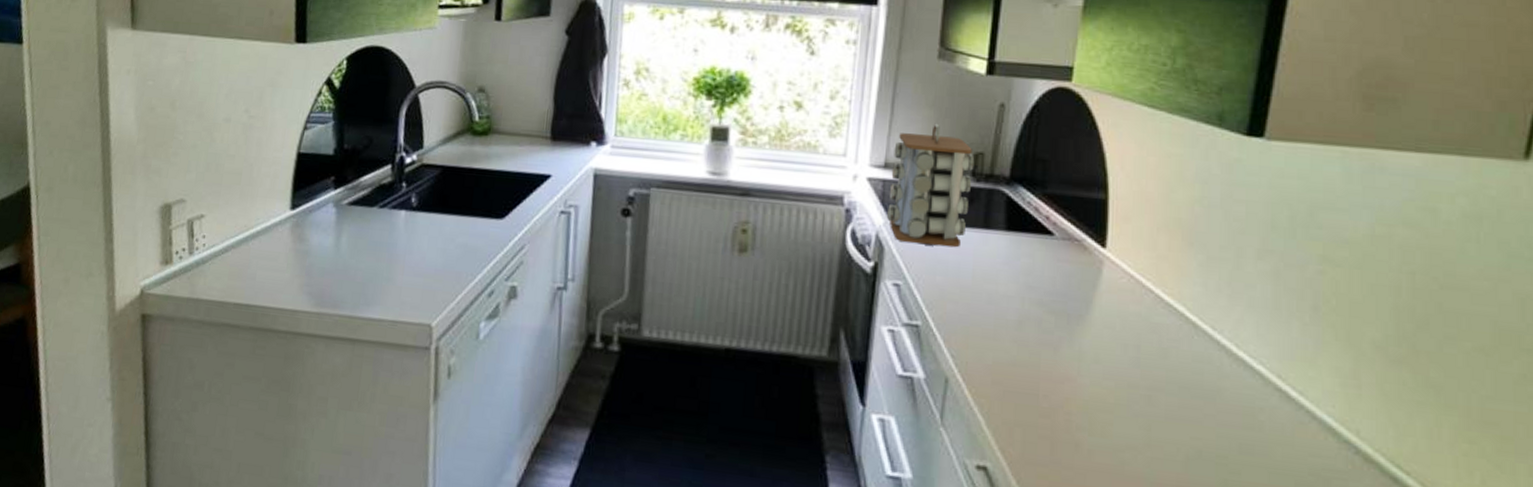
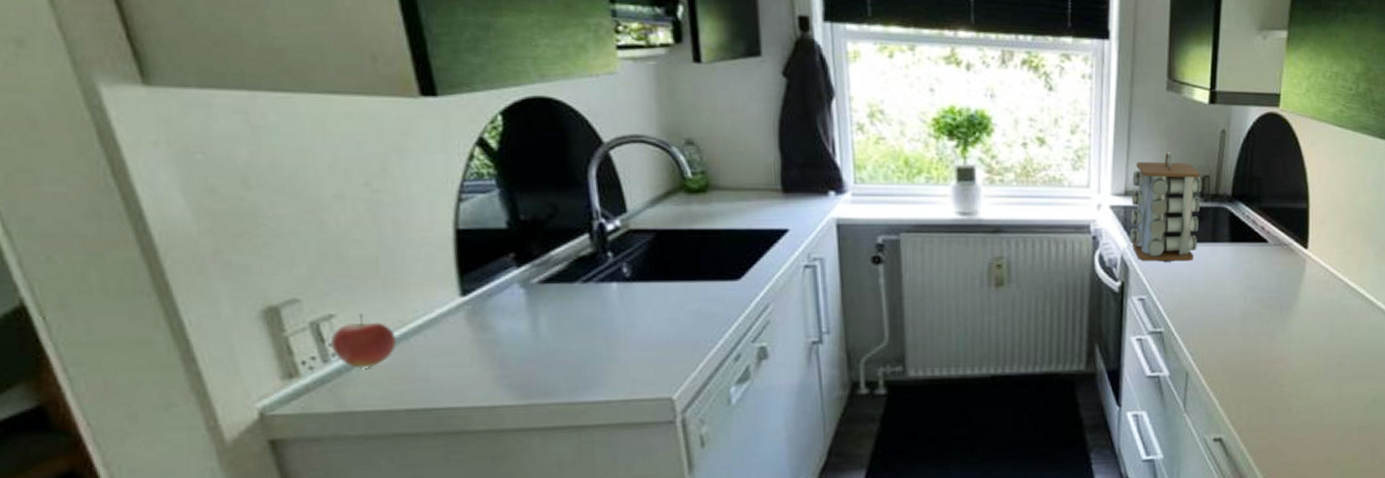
apple: none [197,216,240,263] -> present [331,313,396,369]

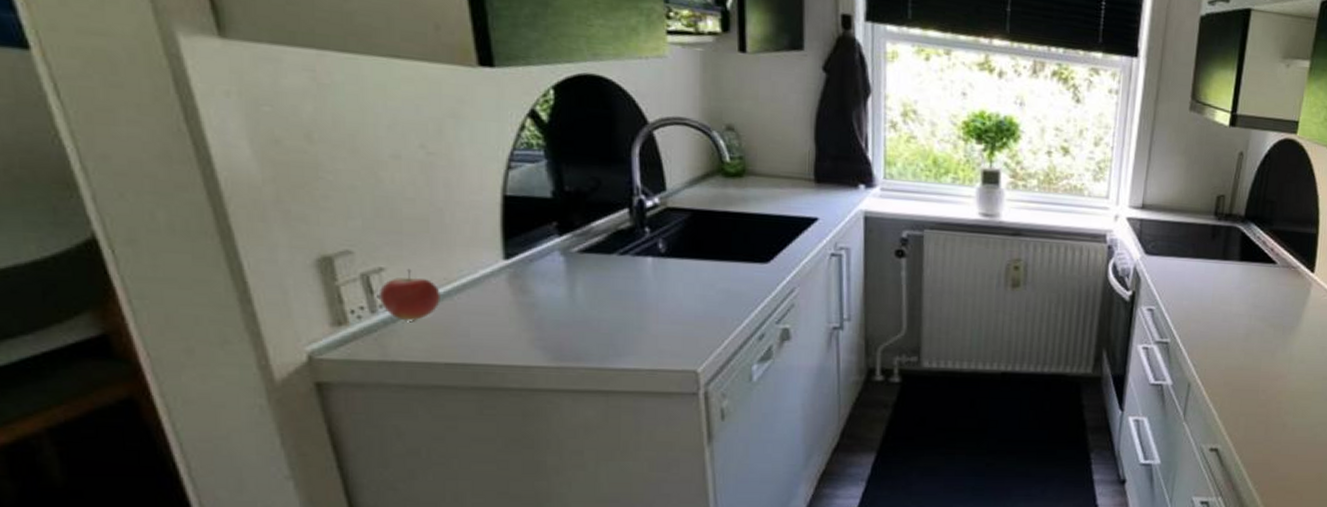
spice rack: present [1130,151,1202,262] -> none [1144,169,1217,277]

